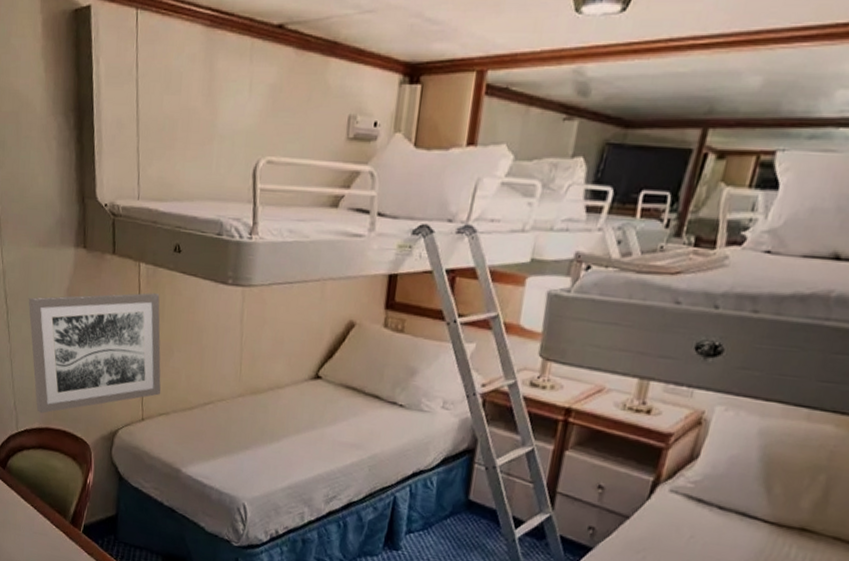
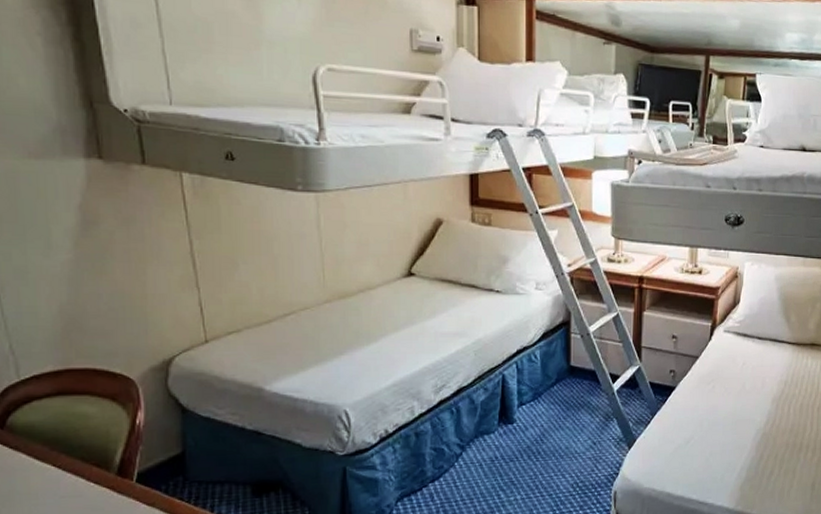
wall art: present [28,293,161,413] -> none [18,204,228,353]

